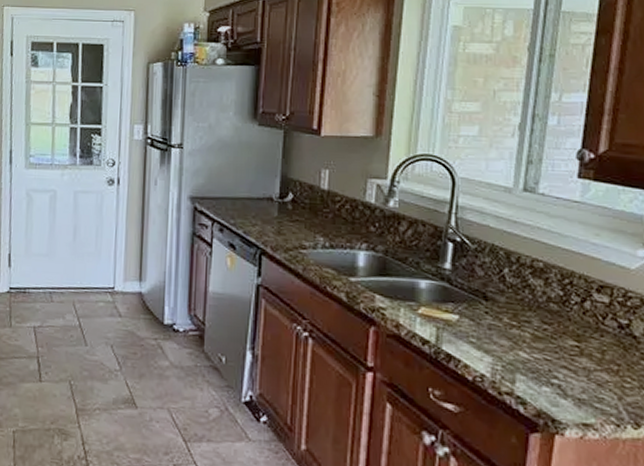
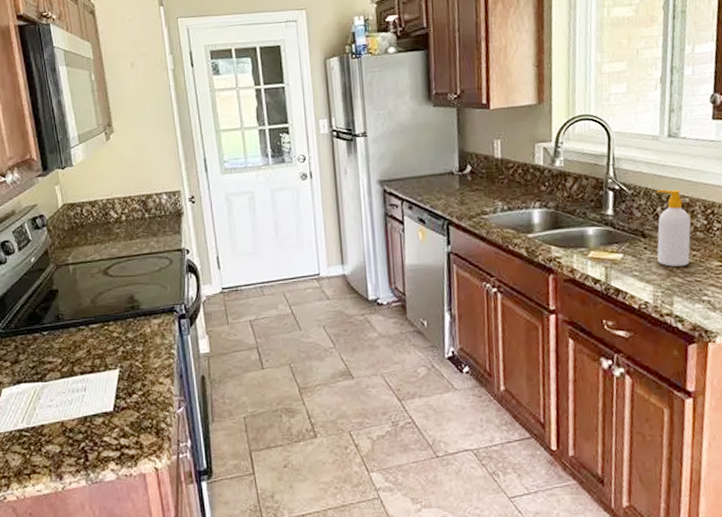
soap bottle: none [500,248,544,340] -> present [656,189,691,267]

